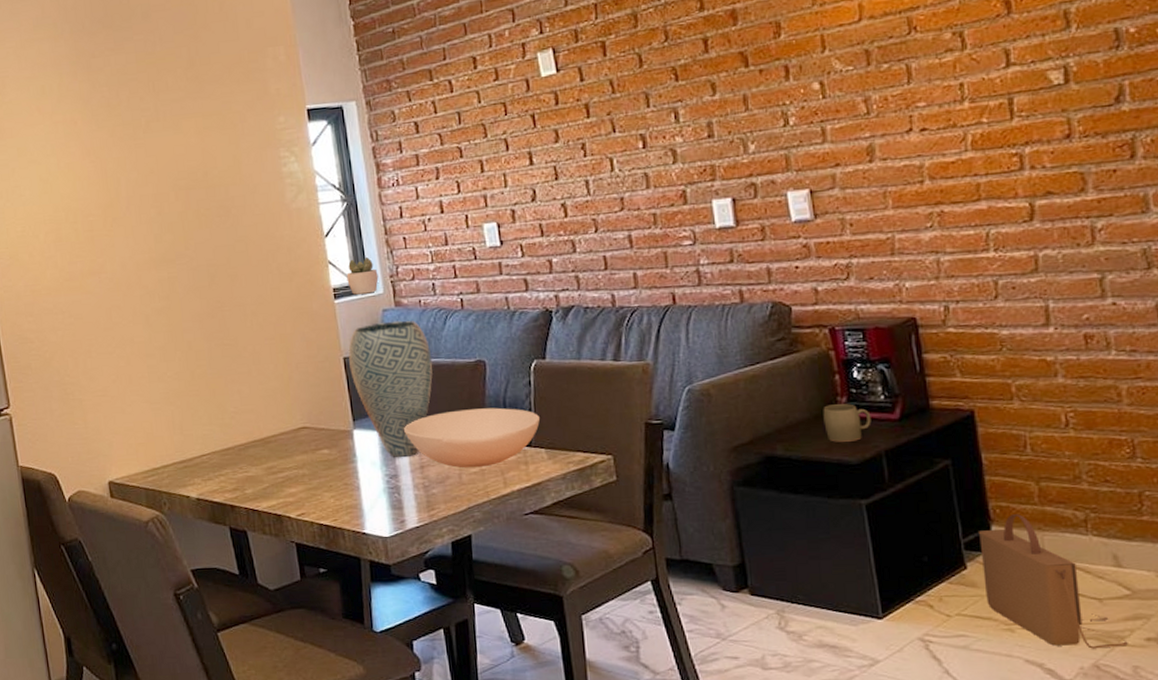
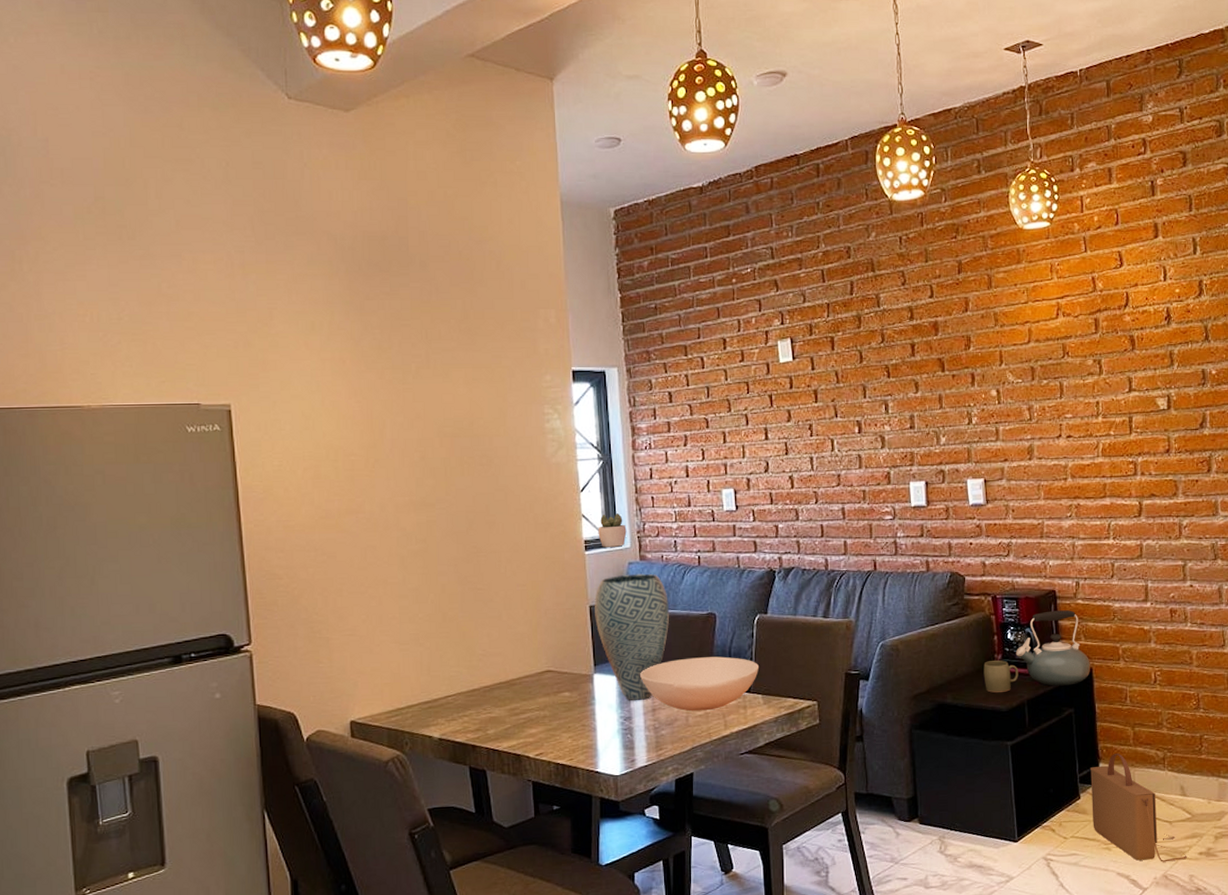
kettle: none [865,340,972,433] -> present [1015,610,1090,686]

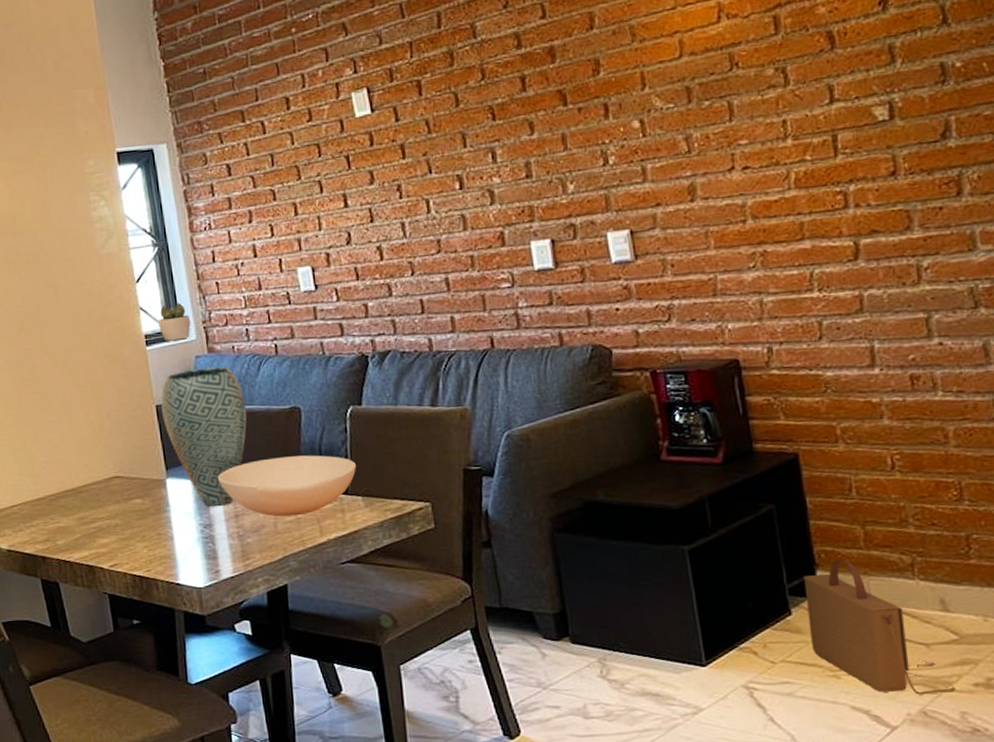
mug: present [983,660,1019,694] -> none [644,448,694,488]
kettle: present [1015,610,1090,686] -> none [687,383,796,478]

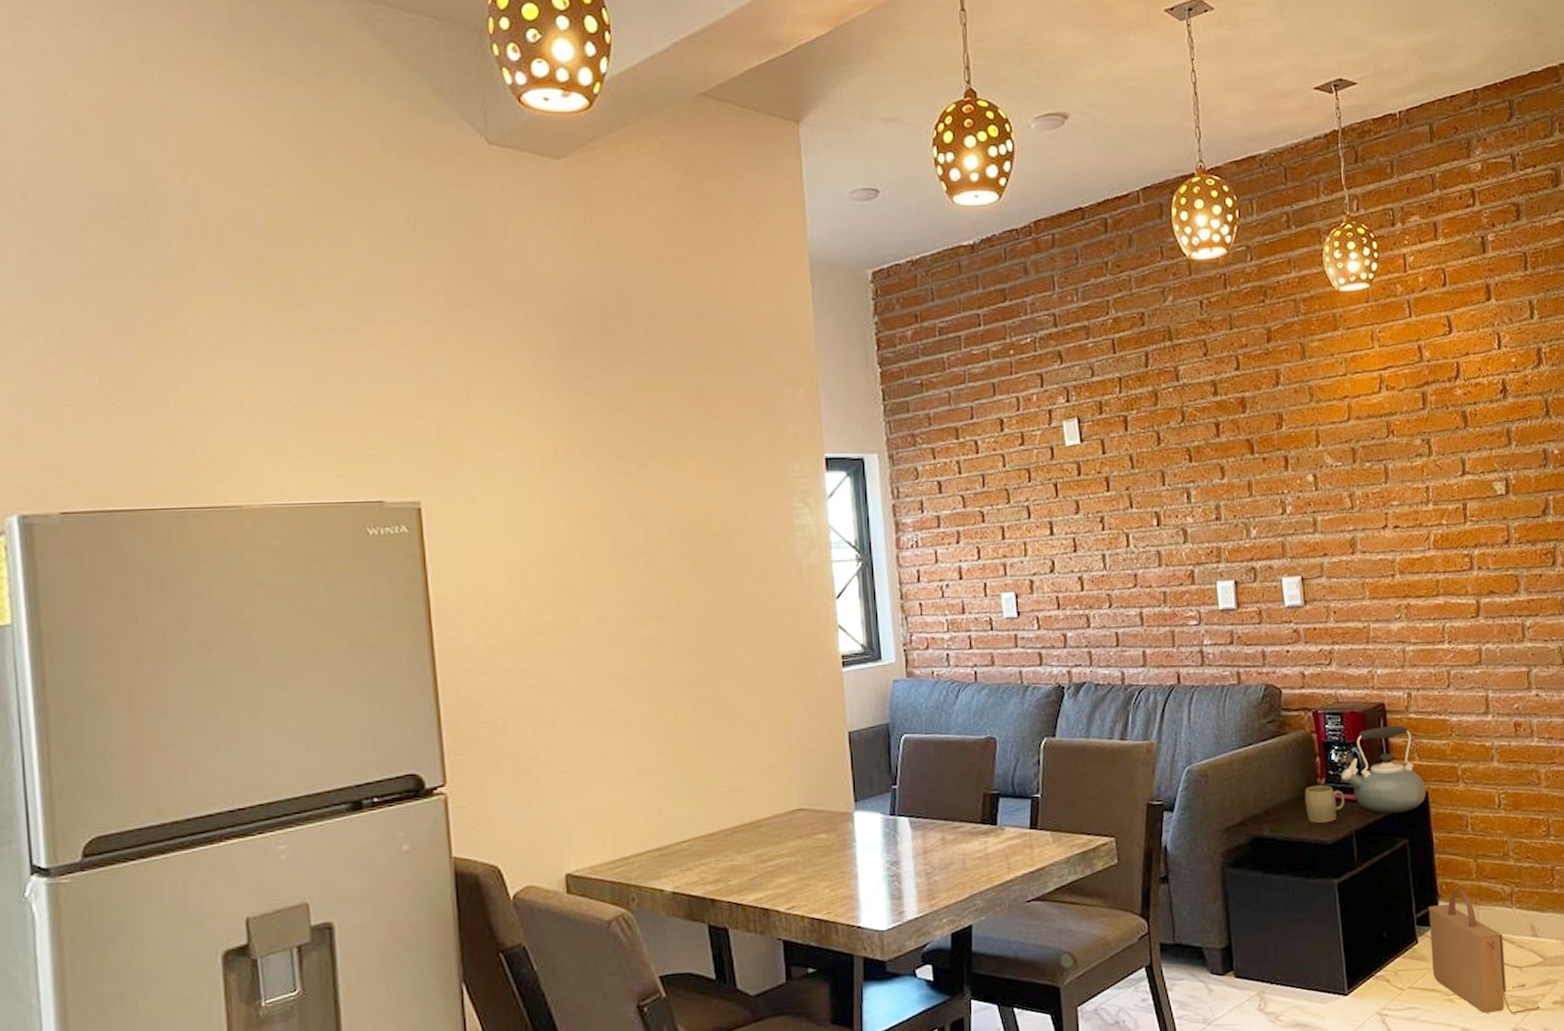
succulent plant: present [158,303,191,341] -> none [857,623,891,663]
vase: present [161,367,247,506] -> none [854,692,943,842]
bowl: present [217,455,356,517] -> none [907,787,1046,853]
mug: none [644,448,694,488] -> present [1305,785,1345,824]
kettle: none [687,383,796,478] -> present [1341,725,1426,814]

